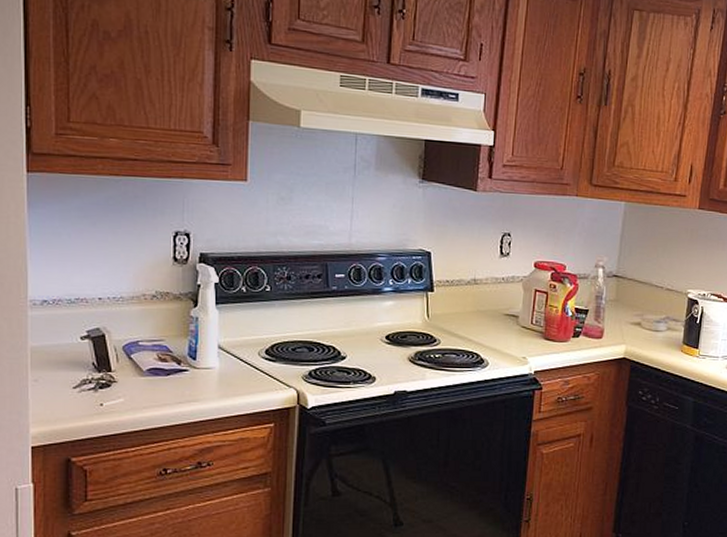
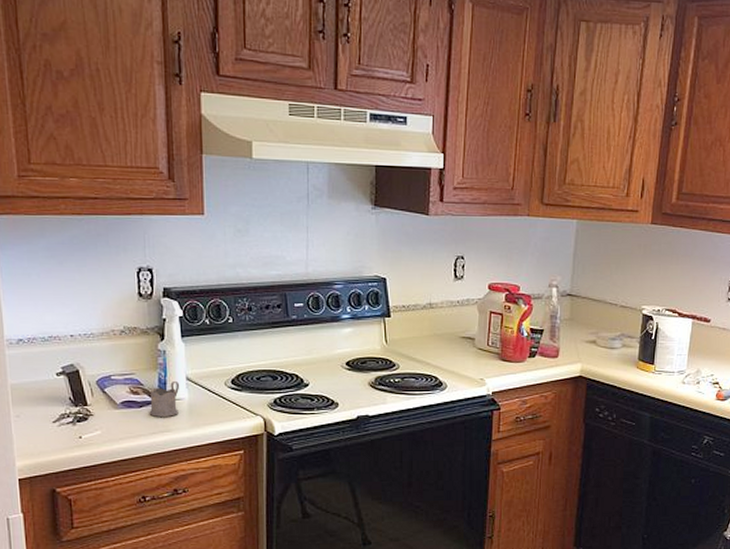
tea glass holder: none [176,348,210,386] -> present [149,380,179,417]

